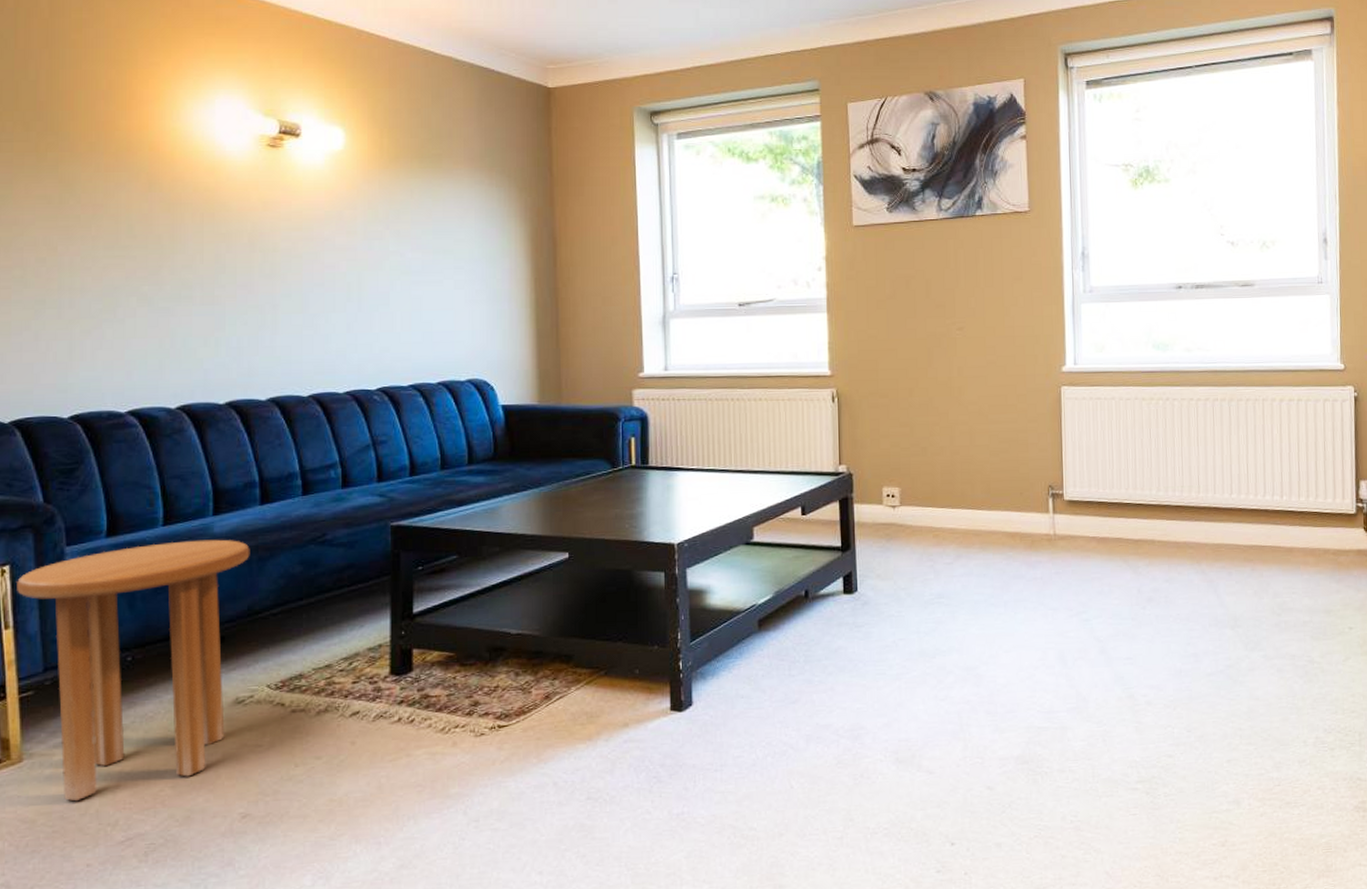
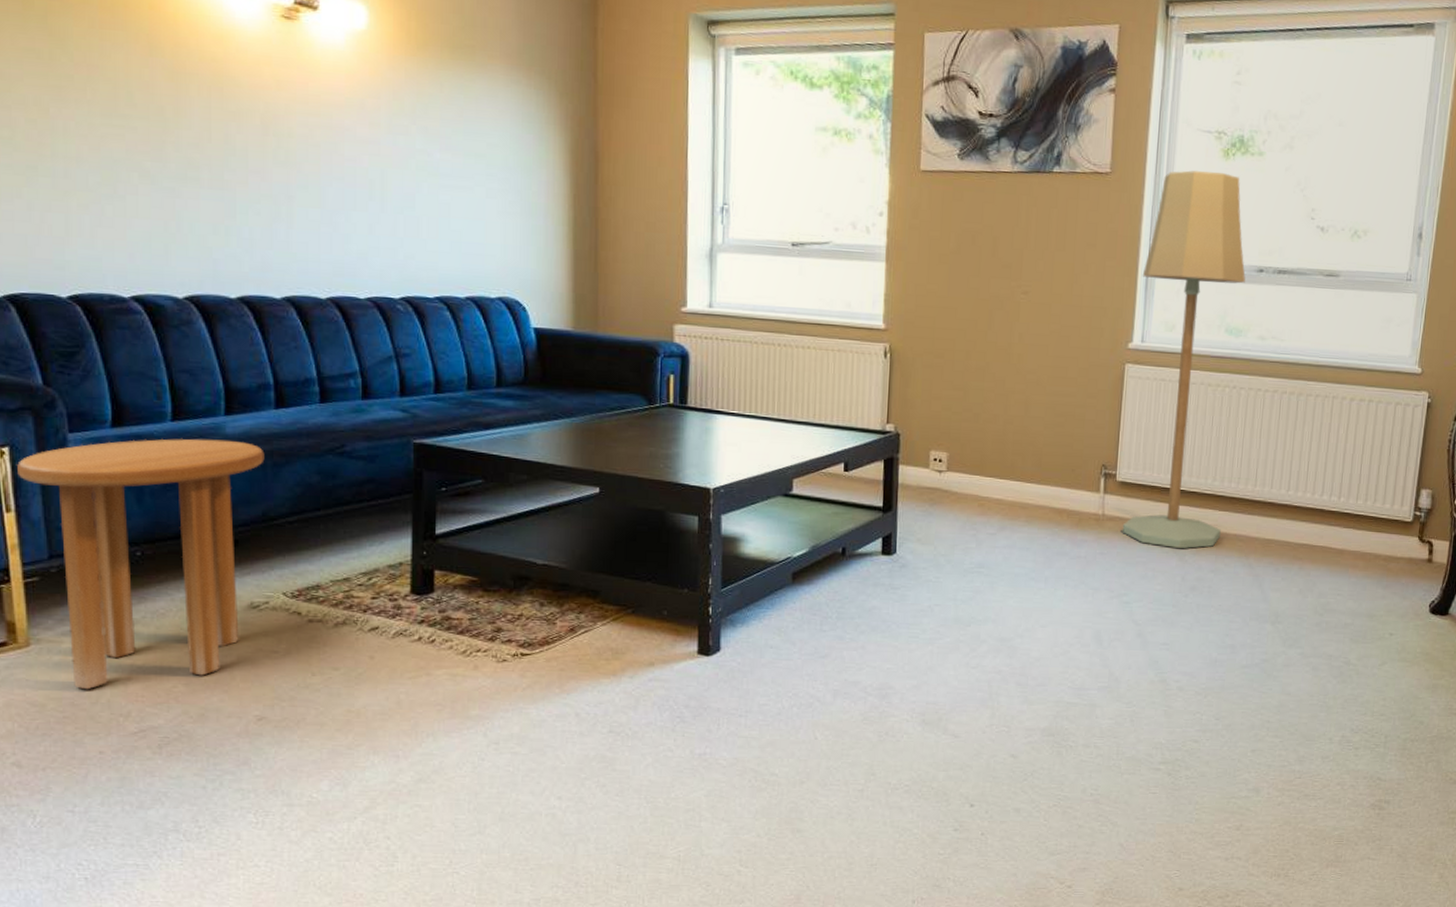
floor lamp: none [1068,201,1172,562] -> present [1122,170,1246,549]

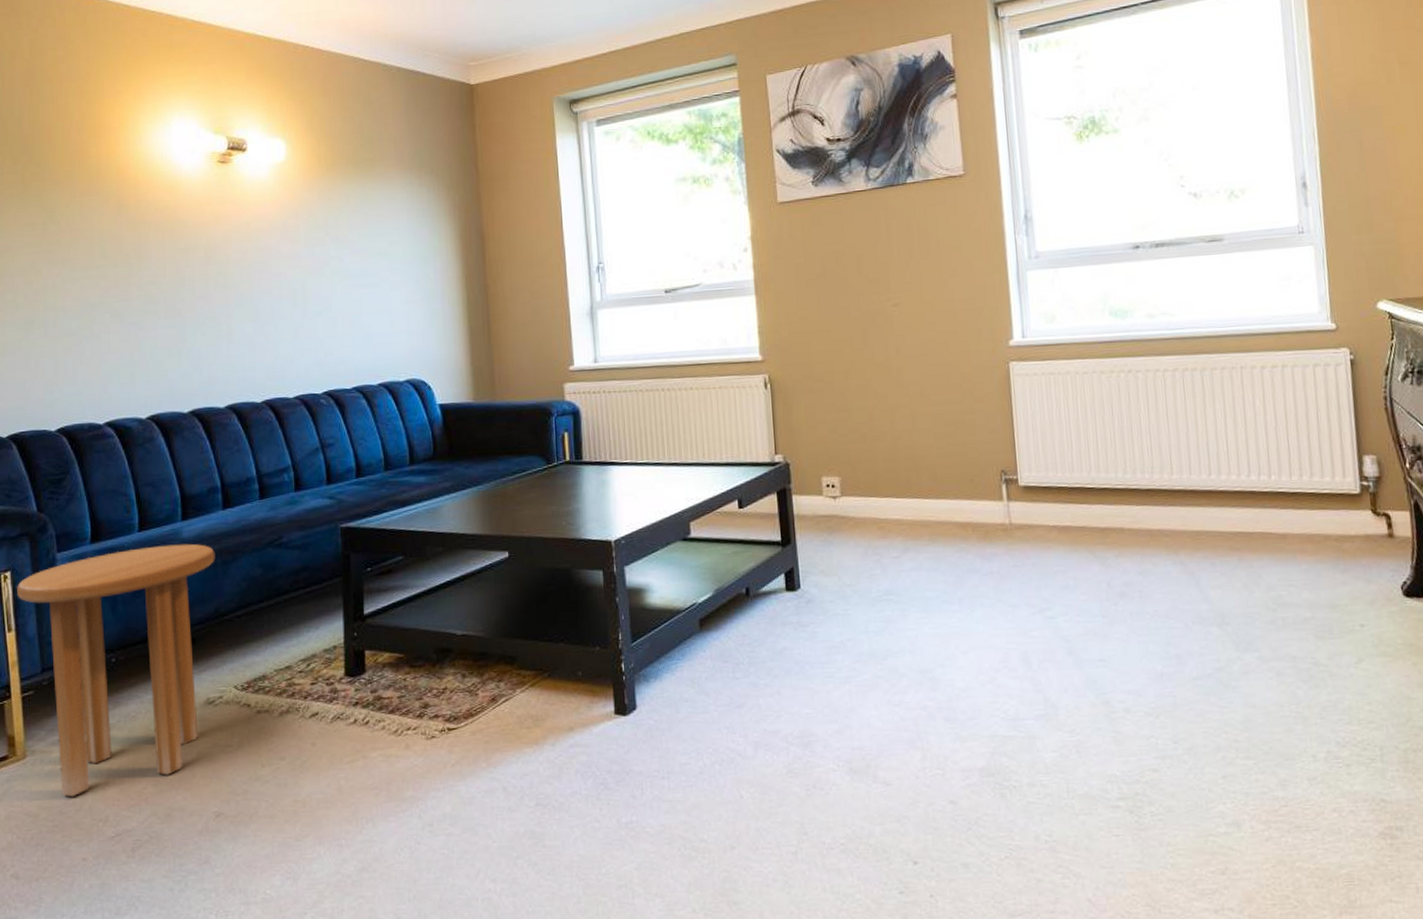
floor lamp: present [1122,170,1246,549] -> none [1012,156,1144,553]

